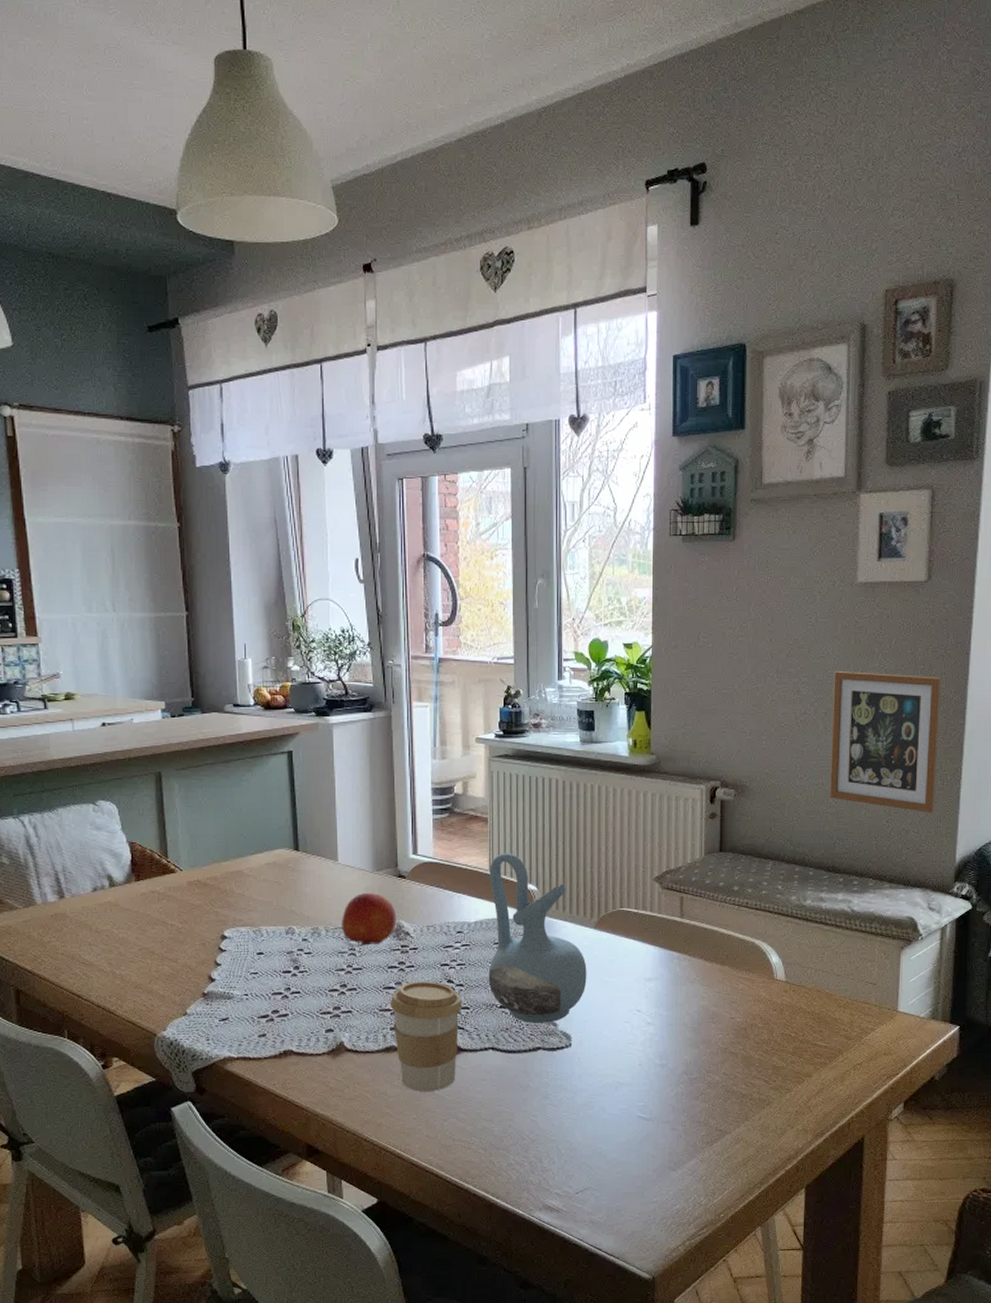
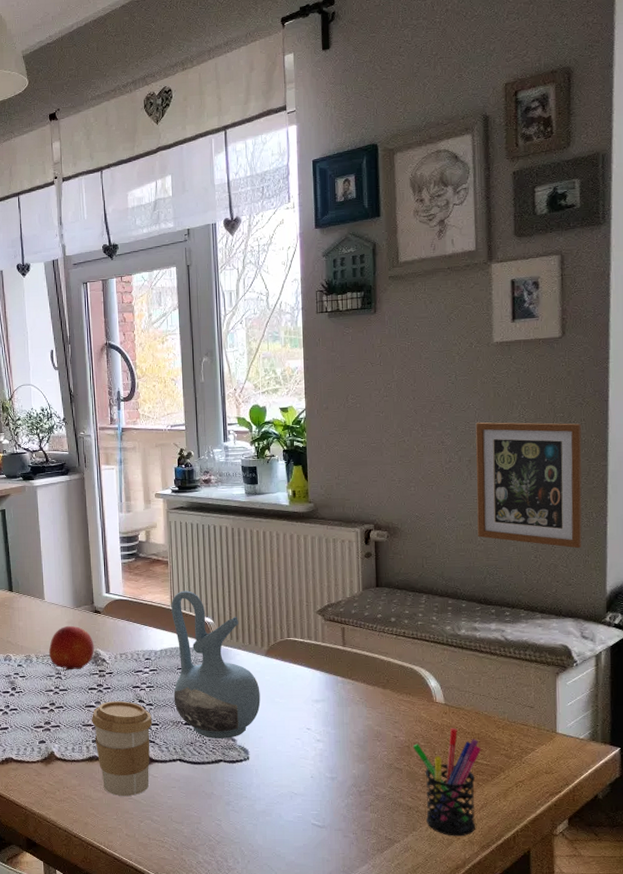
pen holder: none [750,1007,821,1125] -> present [413,728,482,837]

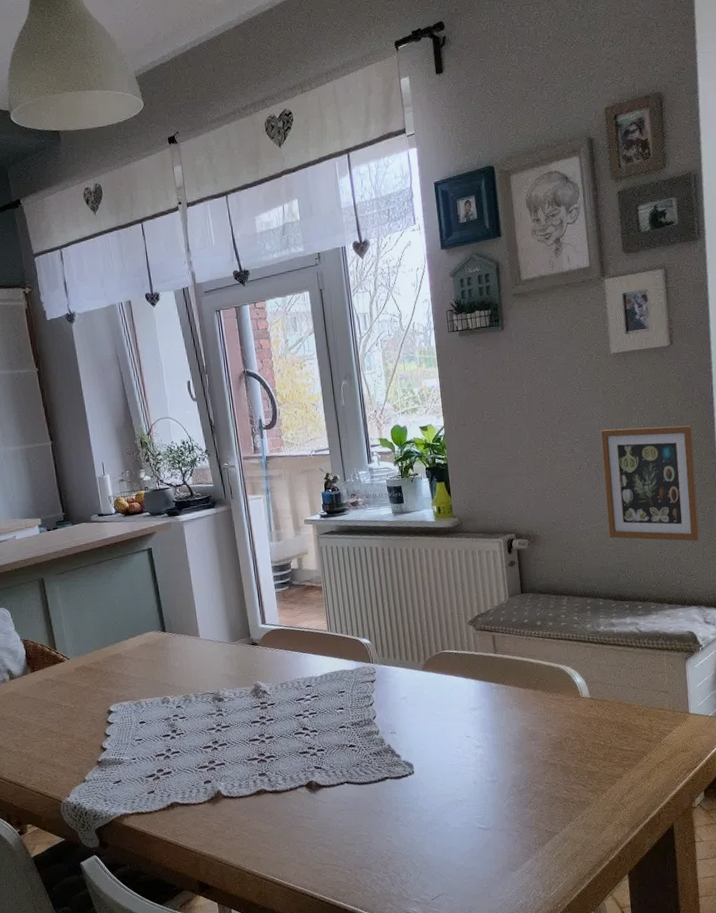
fruit: present [48,625,94,671] -> none [207,660,255,708]
coffee cup: present [92,701,153,797] -> none [256,730,319,826]
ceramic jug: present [171,590,261,738] -> none [328,614,421,758]
pen holder: present [413,728,482,837] -> none [565,719,626,821]

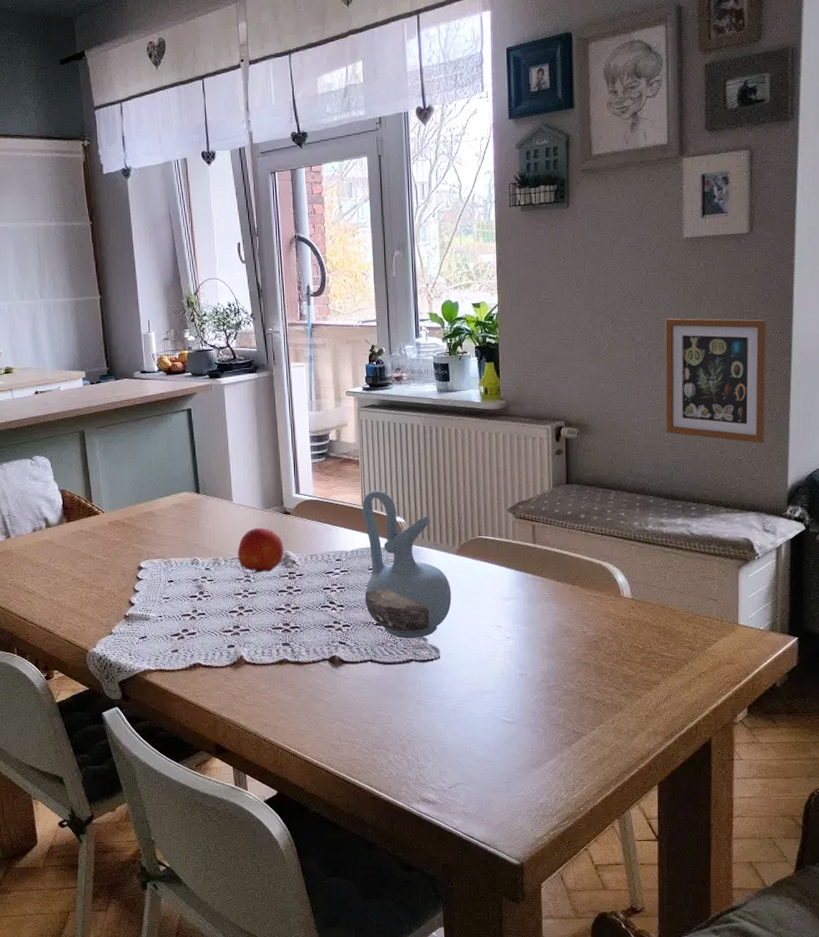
fruit: none [207,660,255,708] -> present [237,527,284,574]
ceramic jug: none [328,614,421,758] -> present [362,490,452,638]

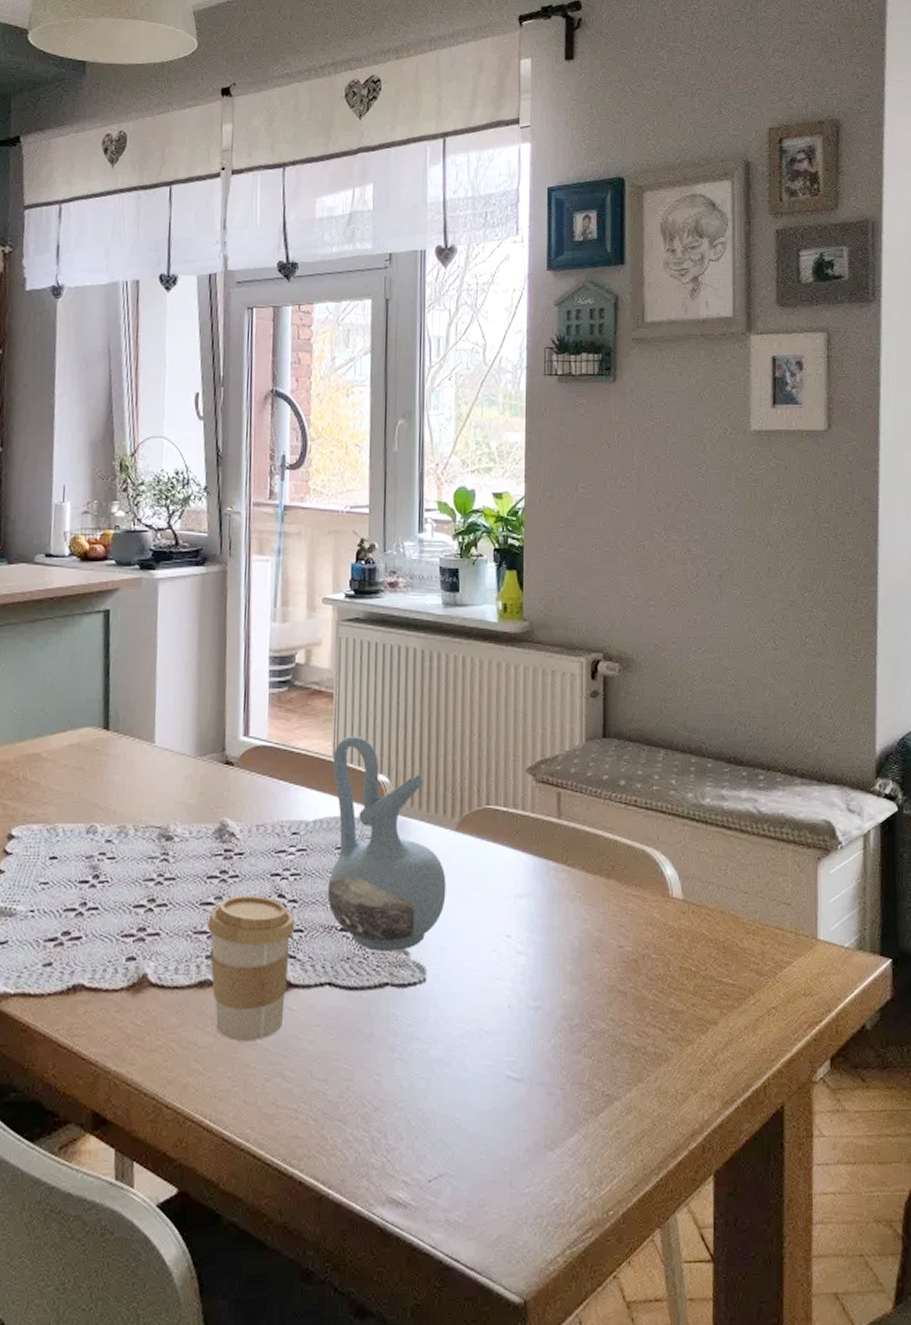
fruit: present [237,527,284,574] -> none [153,782,221,851]
coffee cup: none [282,603,344,699] -> present [207,896,295,1042]
picture frame: present [665,318,767,444] -> none [728,527,849,695]

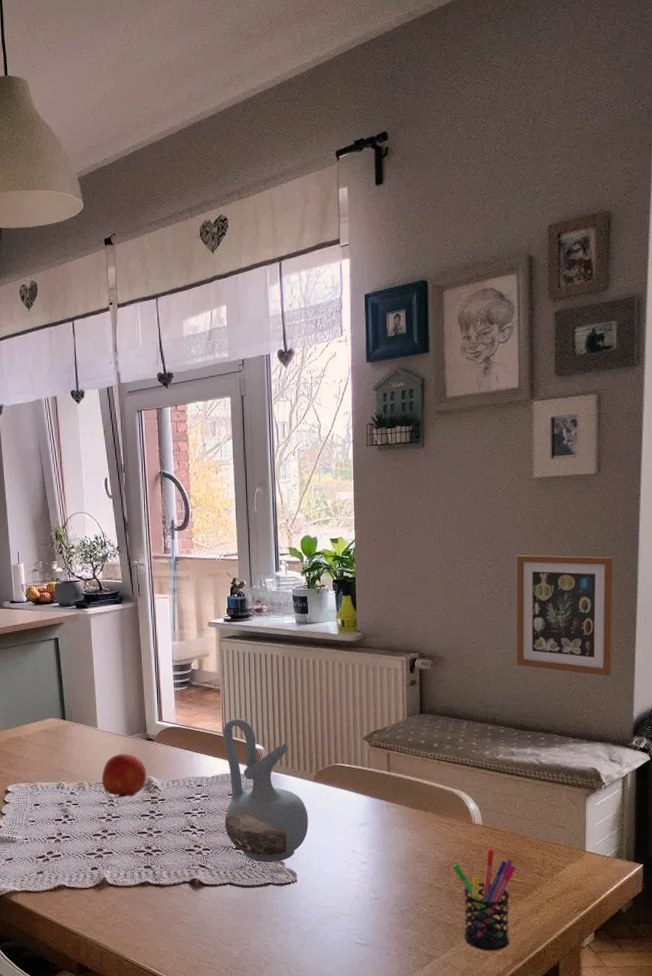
fruit: none [153,782,221,851] -> present [101,753,147,799]
coffee cup: present [207,896,295,1042] -> none [144,827,204,921]
pen holder: none [642,933,727,1089] -> present [453,848,516,951]
picture frame: none [728,527,849,695] -> present [515,554,614,677]

